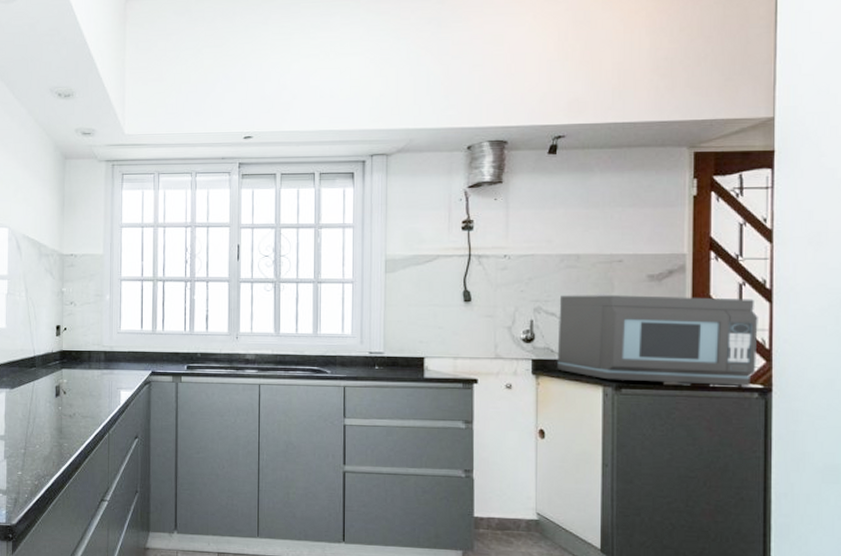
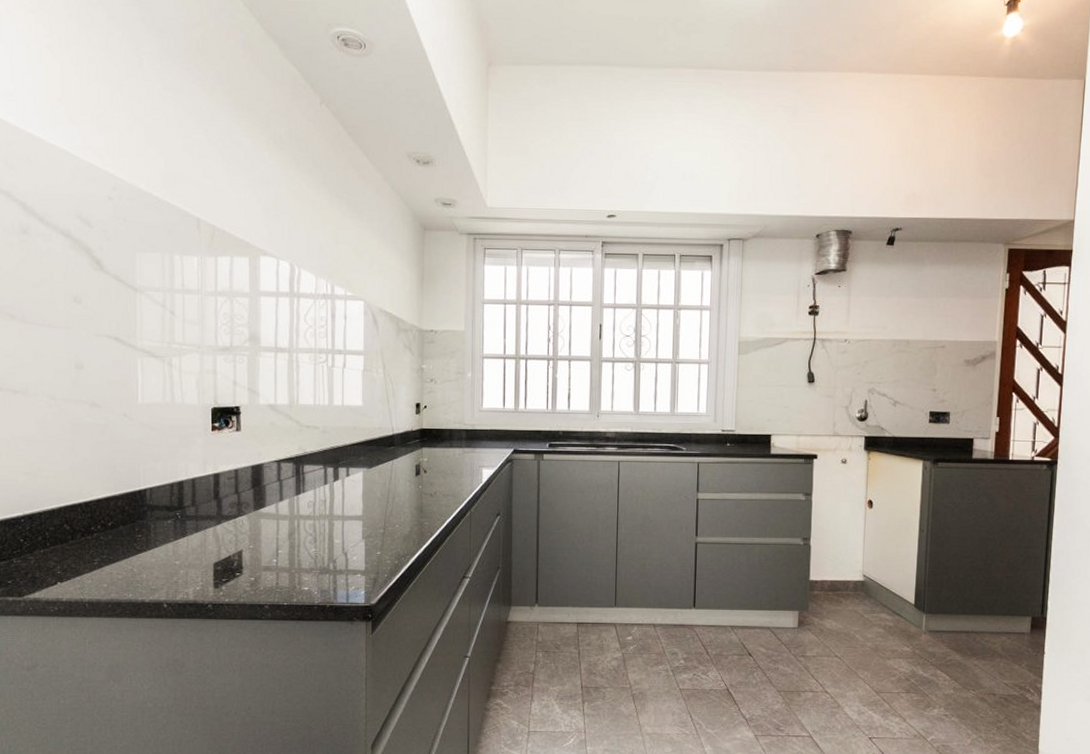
microwave: present [557,295,758,386] -> none [886,377,1051,459]

